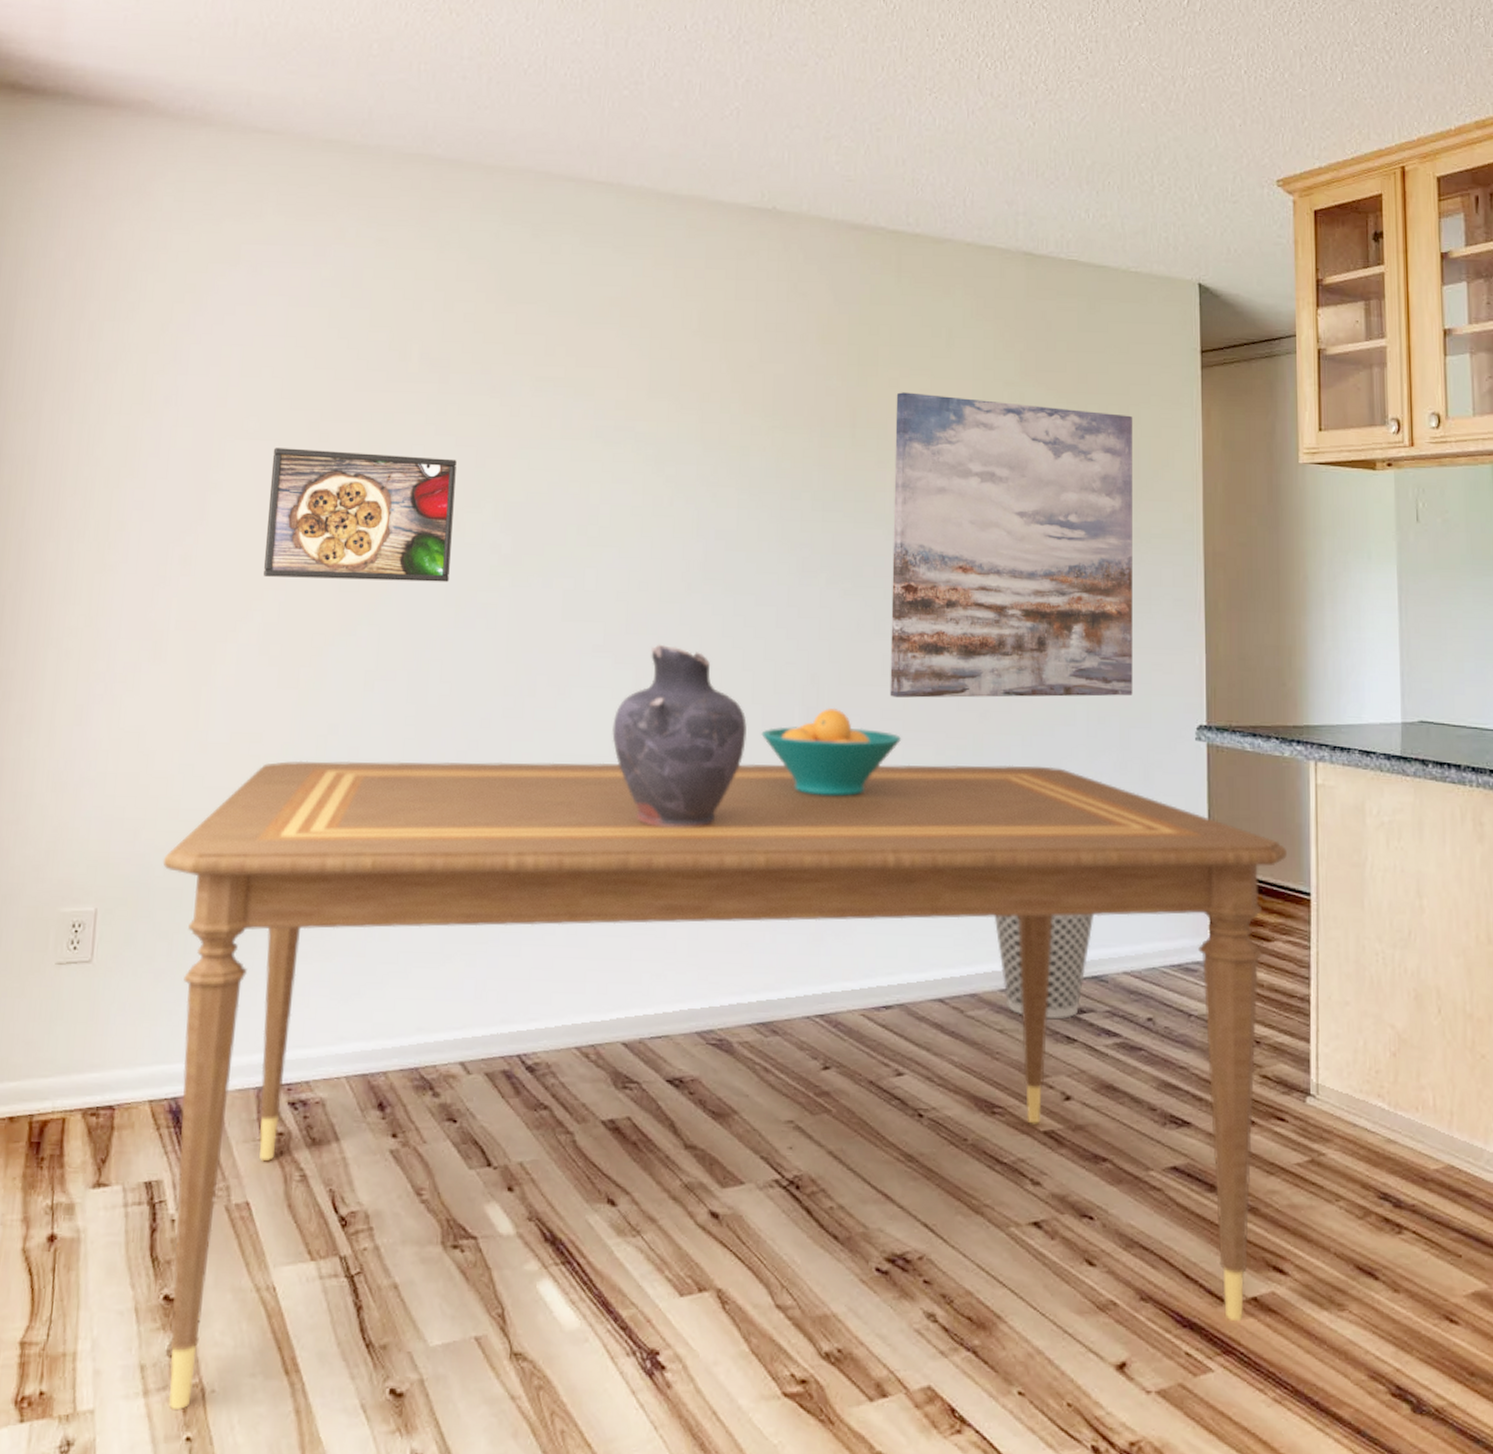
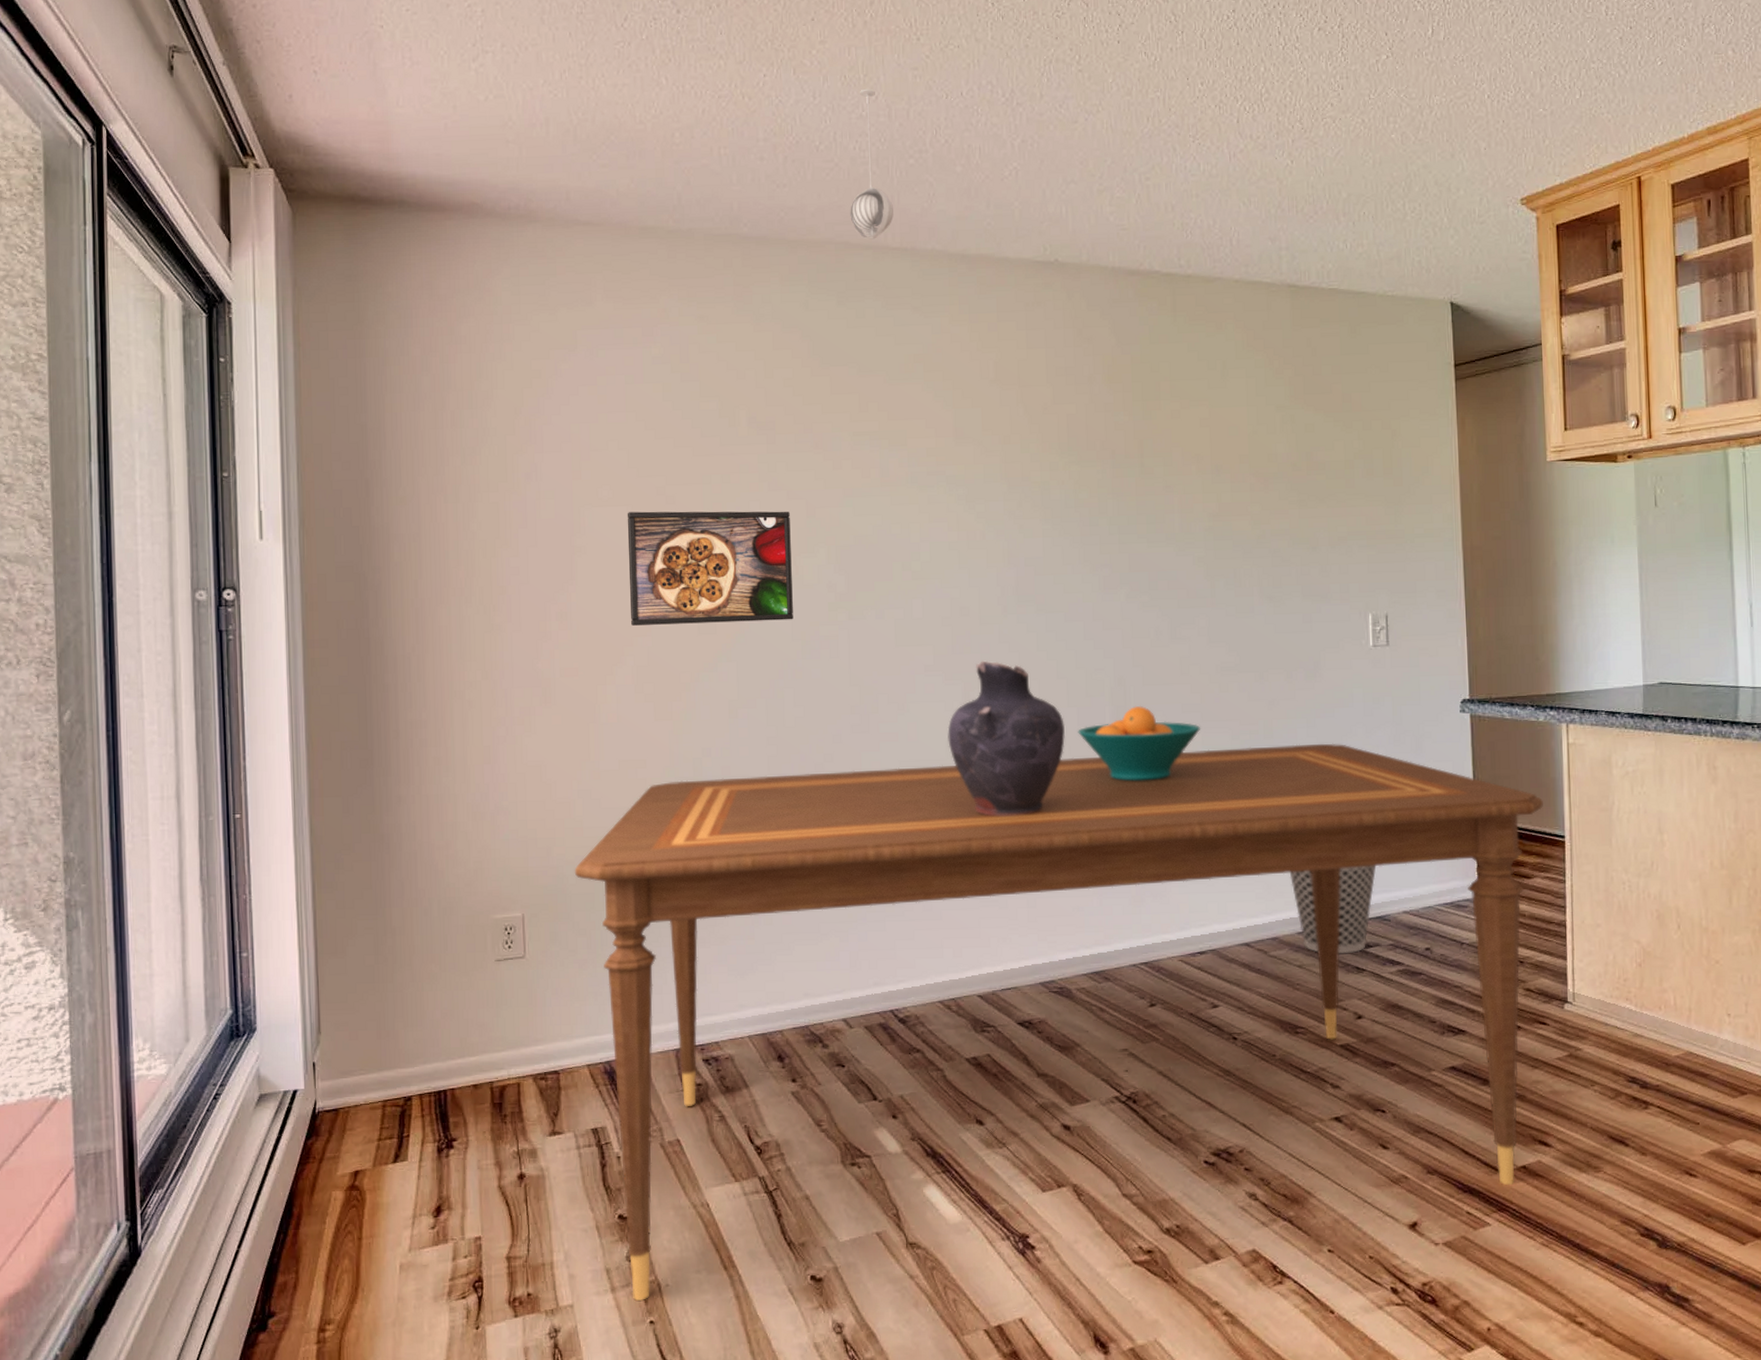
pendant light: none [554,14,602,171] -> present [850,88,894,240]
wall art: present [890,392,1133,698] -> none [1178,422,1403,693]

